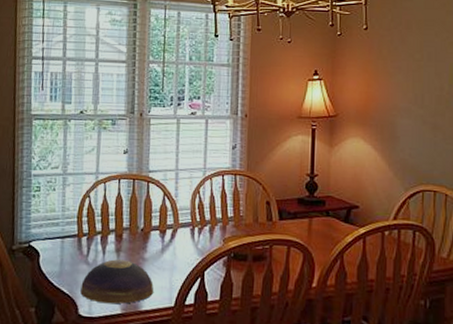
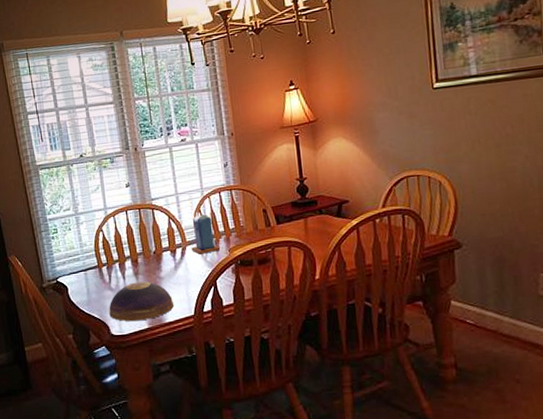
candle: none [183,193,215,240] -> present [191,212,221,254]

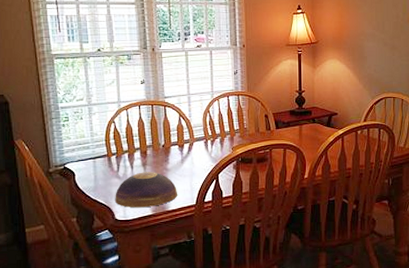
candle: present [191,212,221,254] -> none [198,113,225,150]

